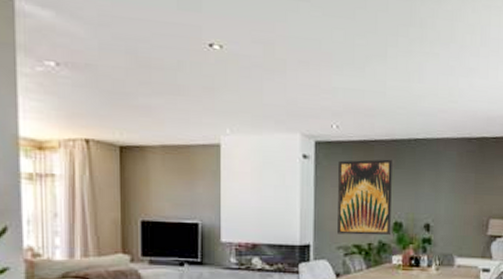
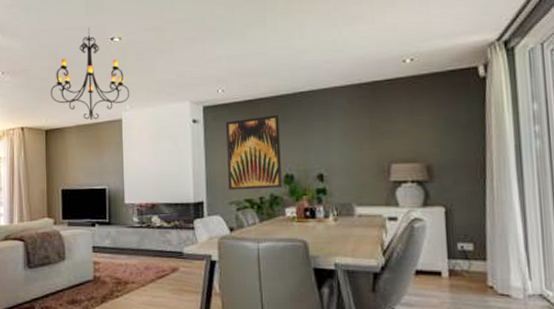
chandelier: none [127,25,231,142] -> present [50,27,130,121]

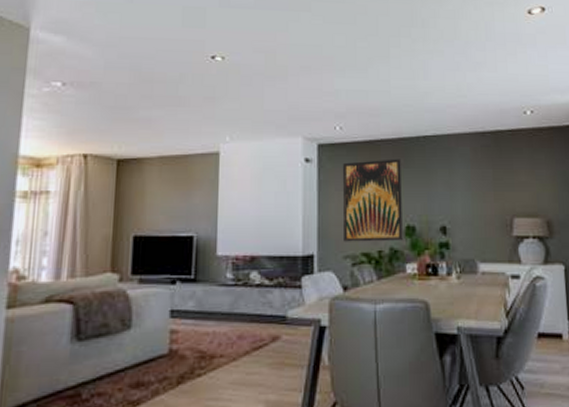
chandelier: present [50,27,130,121] -> none [128,40,232,152]

